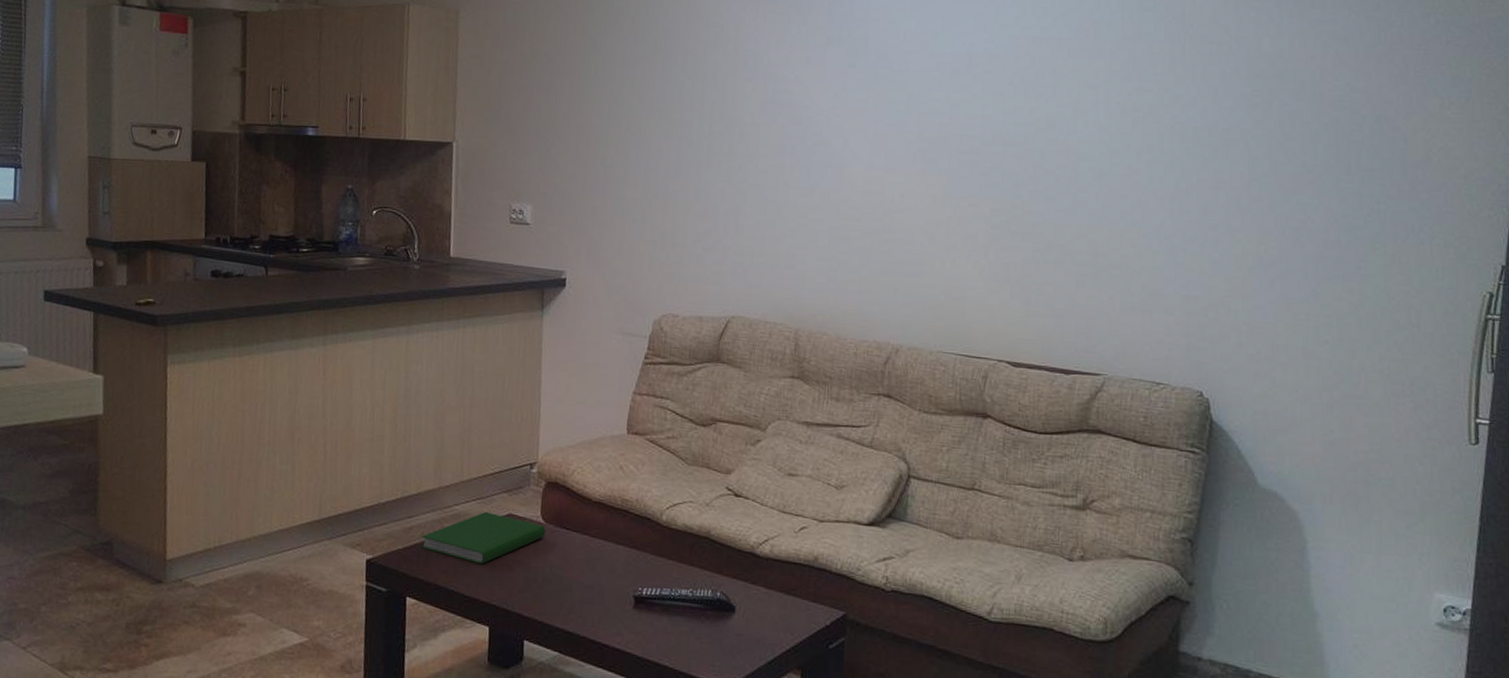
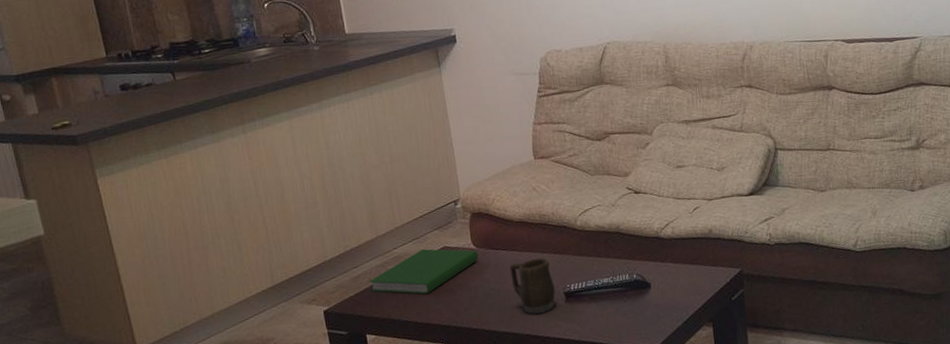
mug: none [577,548,625,615] -> present [510,257,555,314]

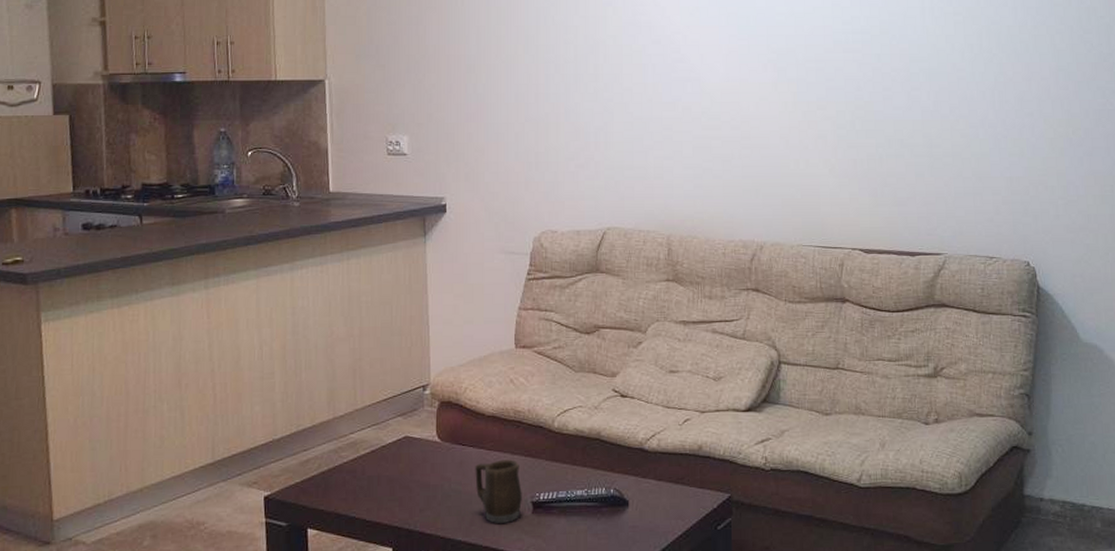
hardcover book: present [370,249,479,295] -> none [319,437,443,489]

